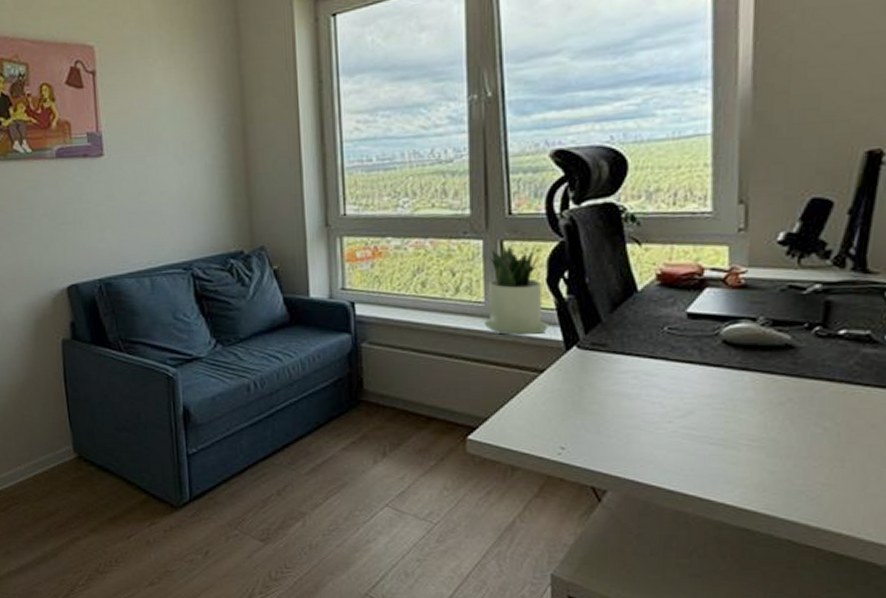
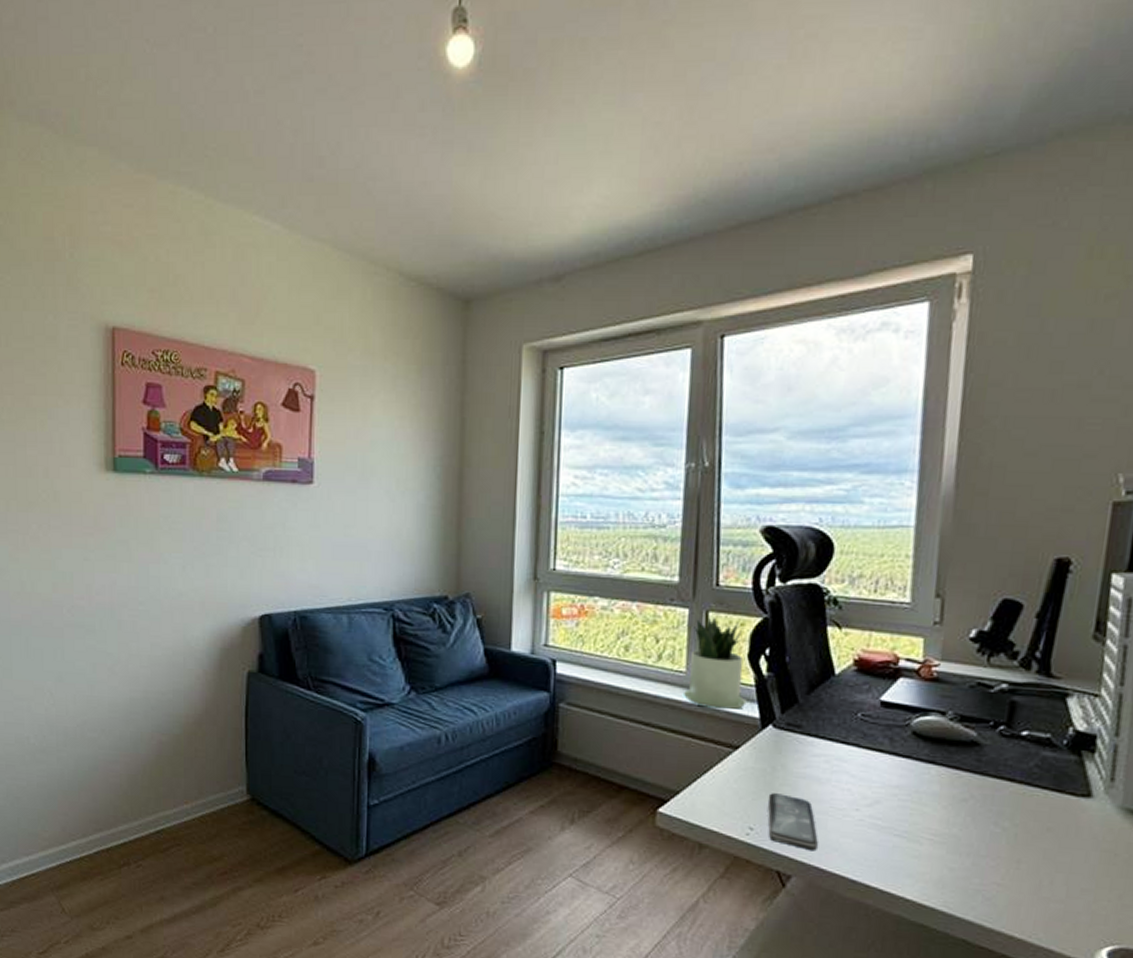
mobile phone: none [577,412,631,465] -> present [767,793,818,851]

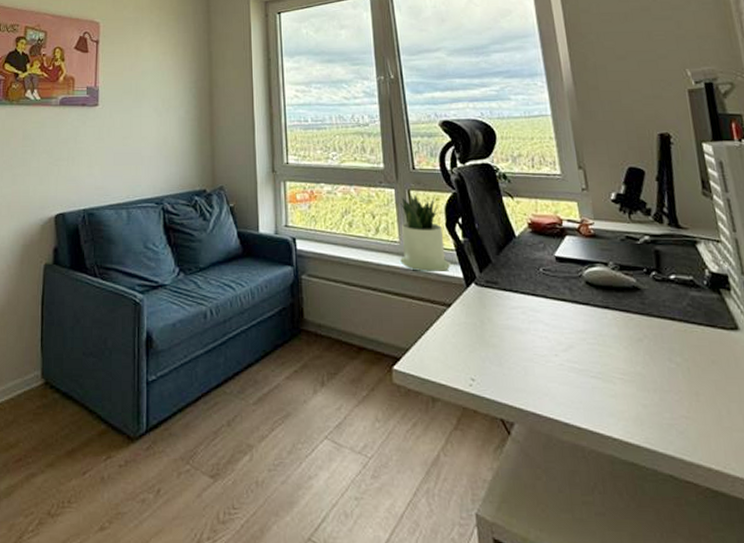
mobile phone: present [767,793,818,851] -> none [482,345,531,397]

